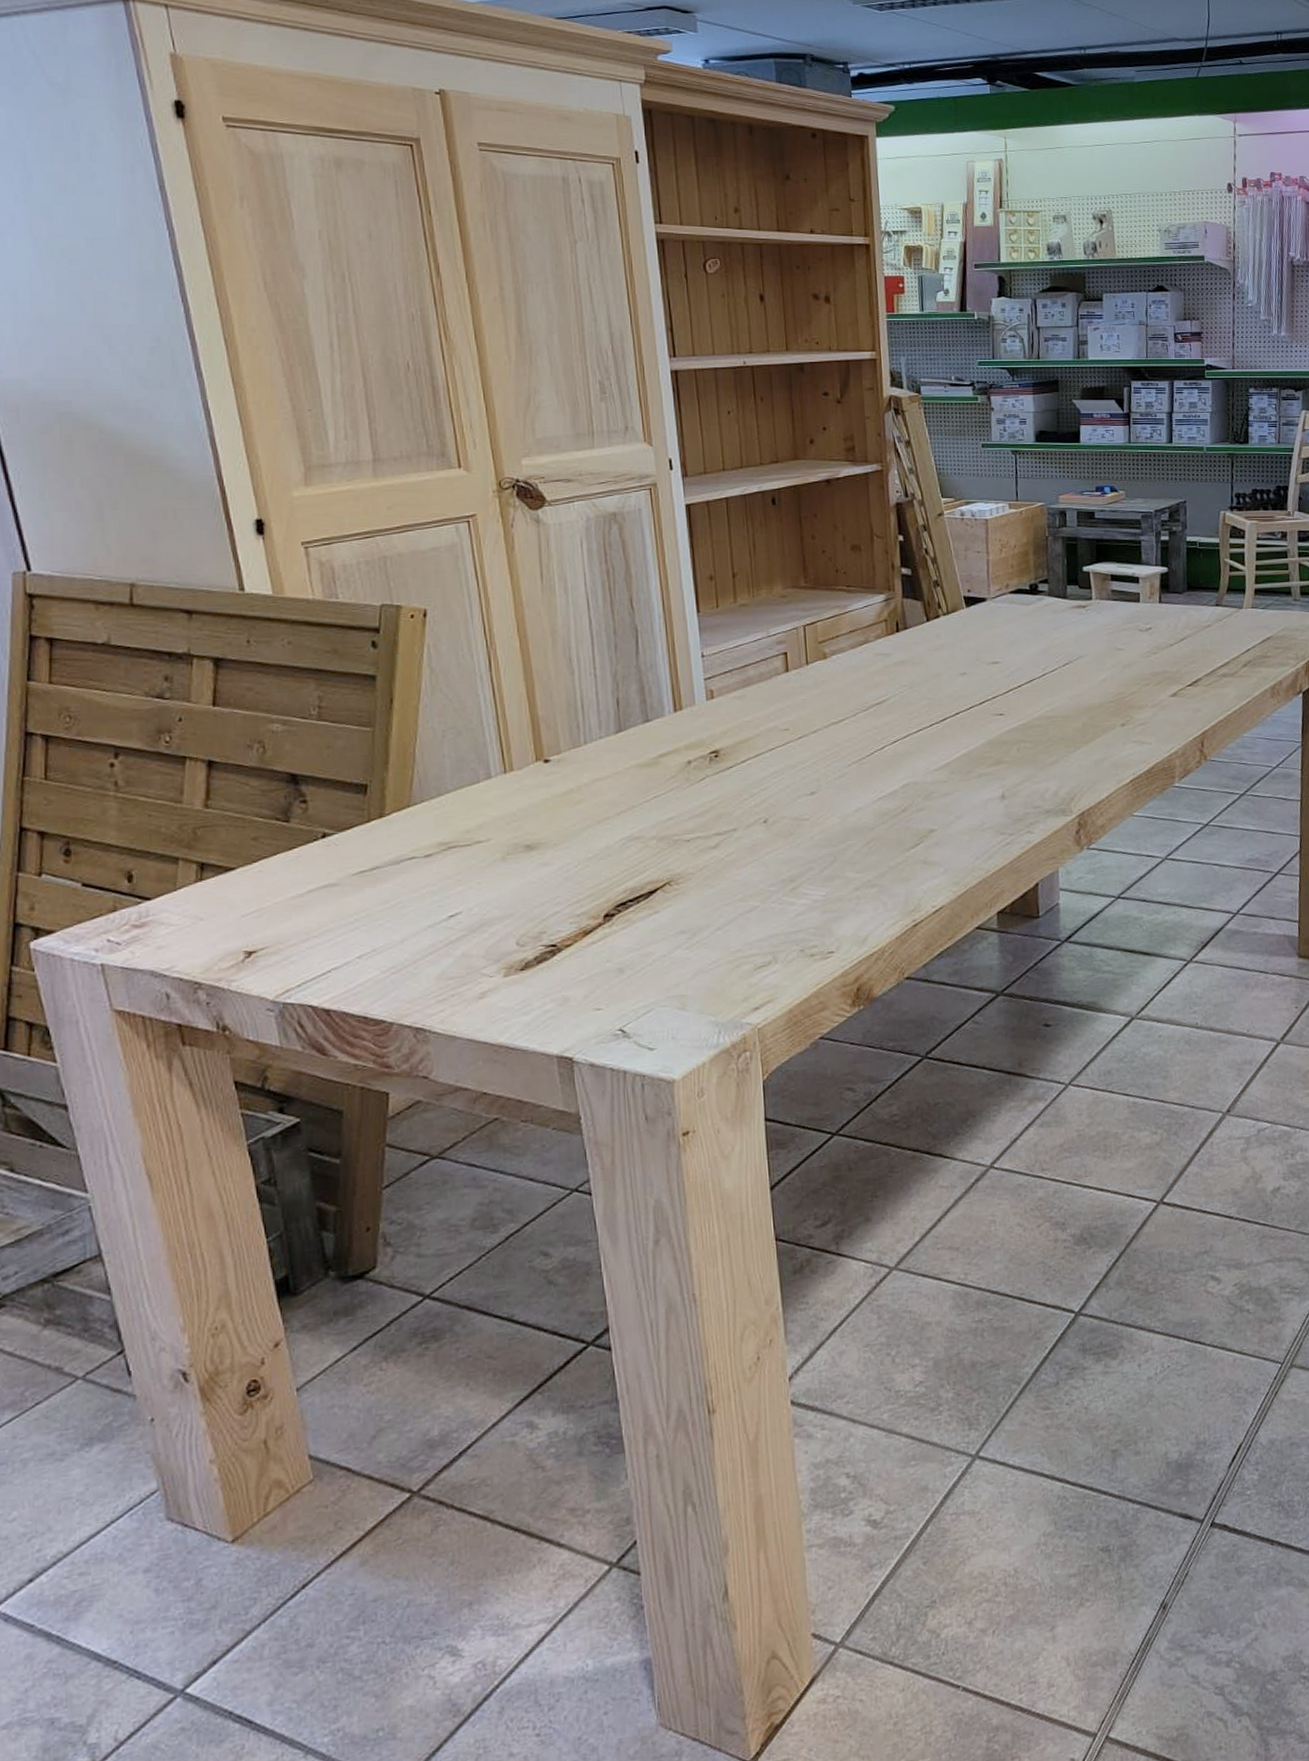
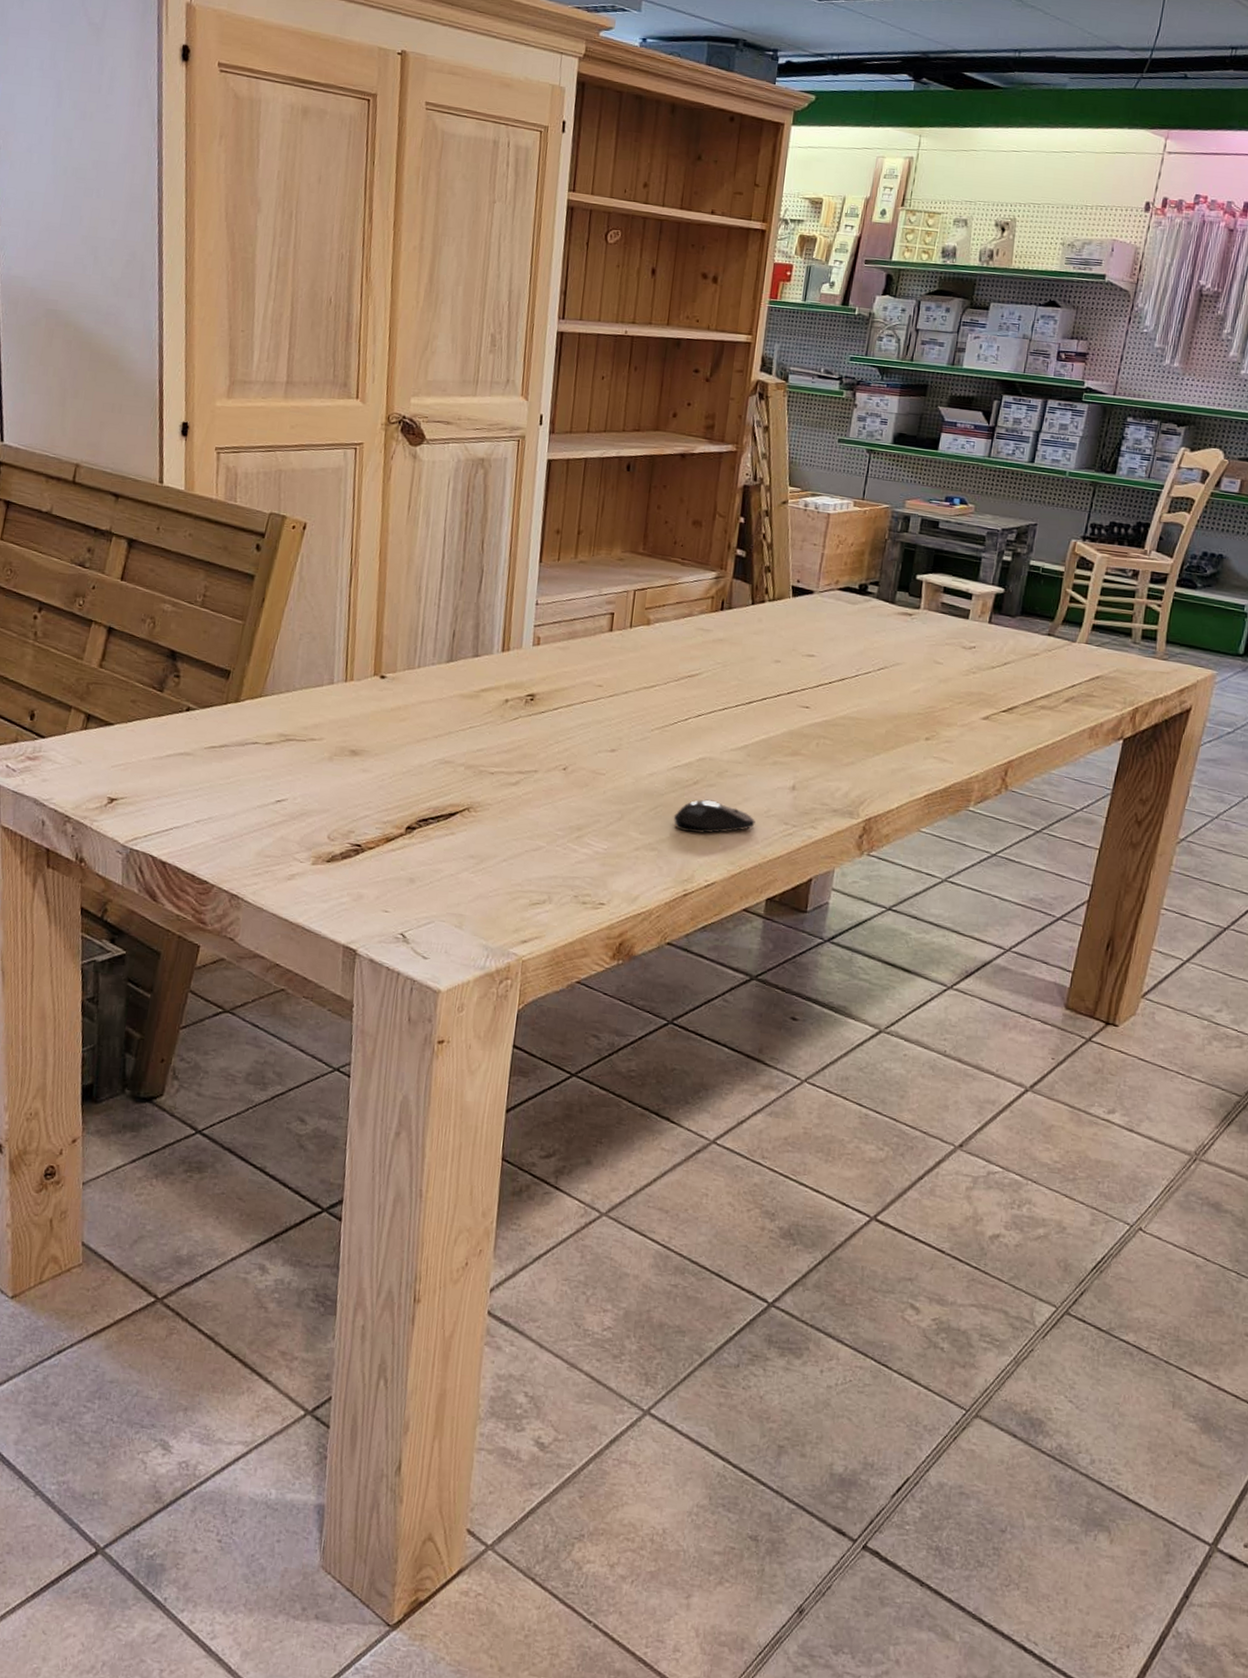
computer mouse: none [888,824,972,861] -> present [673,799,756,834]

